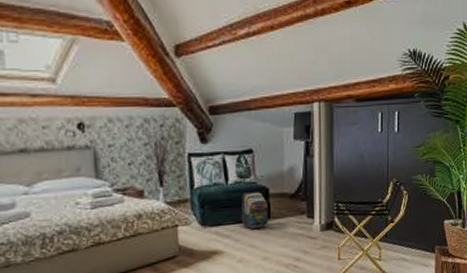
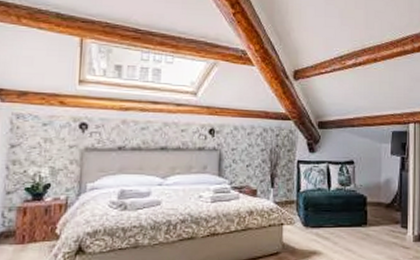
backpack: present [241,191,269,230] -> none [340,198,366,234]

